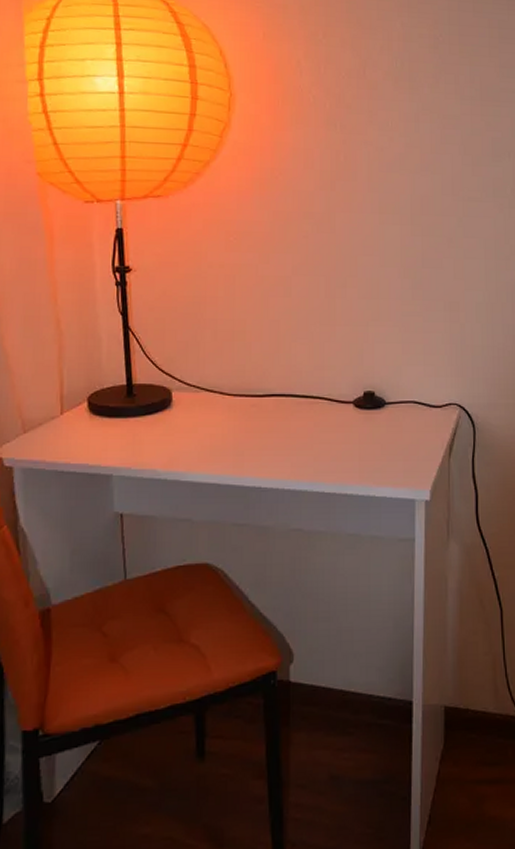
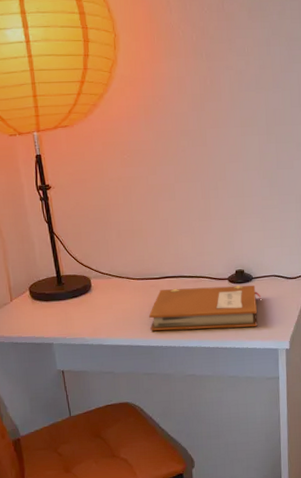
notebook: none [245,410,396,468] -> present [148,285,261,331]

